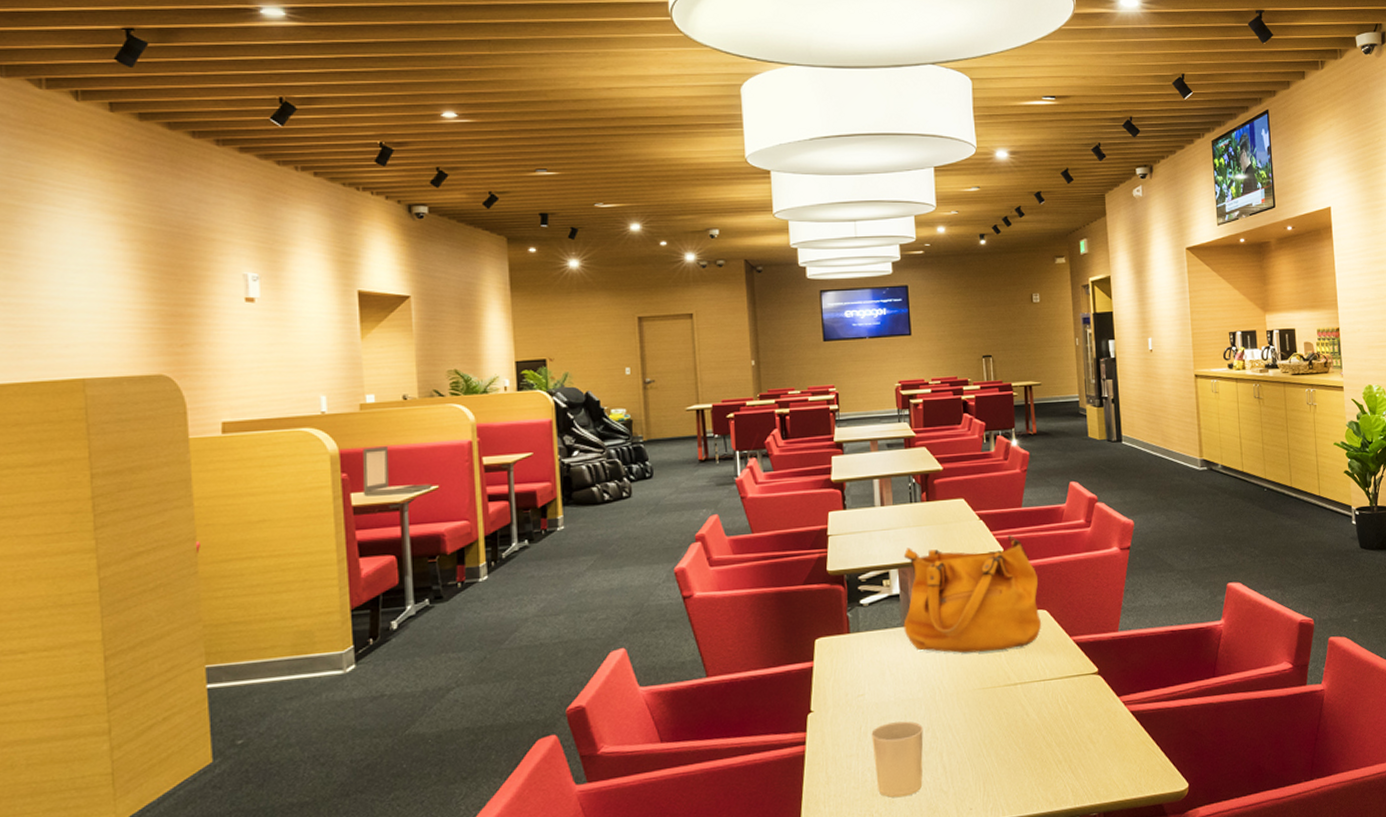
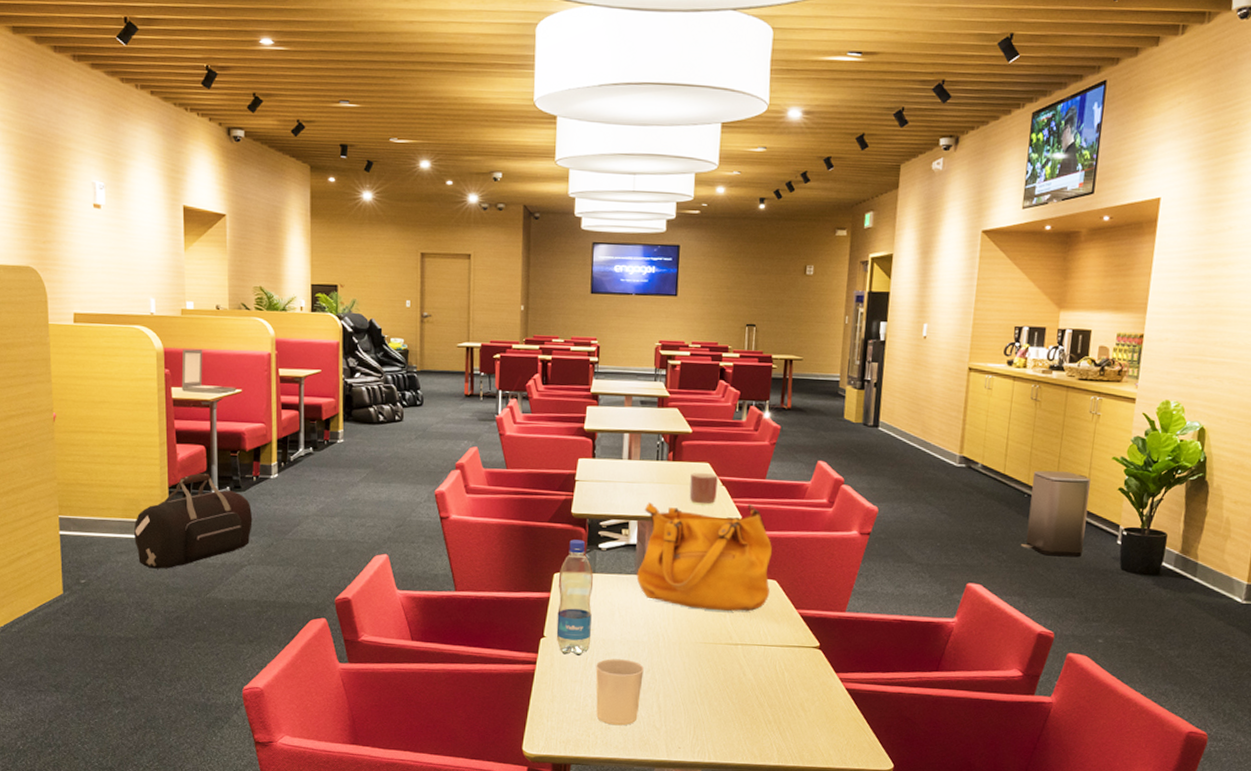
duffel bag: none [308,586,460,712] -> present [135,472,253,569]
bottle: none [820,598,863,728] -> present [556,539,594,656]
mug: none [947,509,976,544] -> present [689,473,718,506]
pedal bin: none [1268,462,1324,545] -> present [1020,470,1091,557]

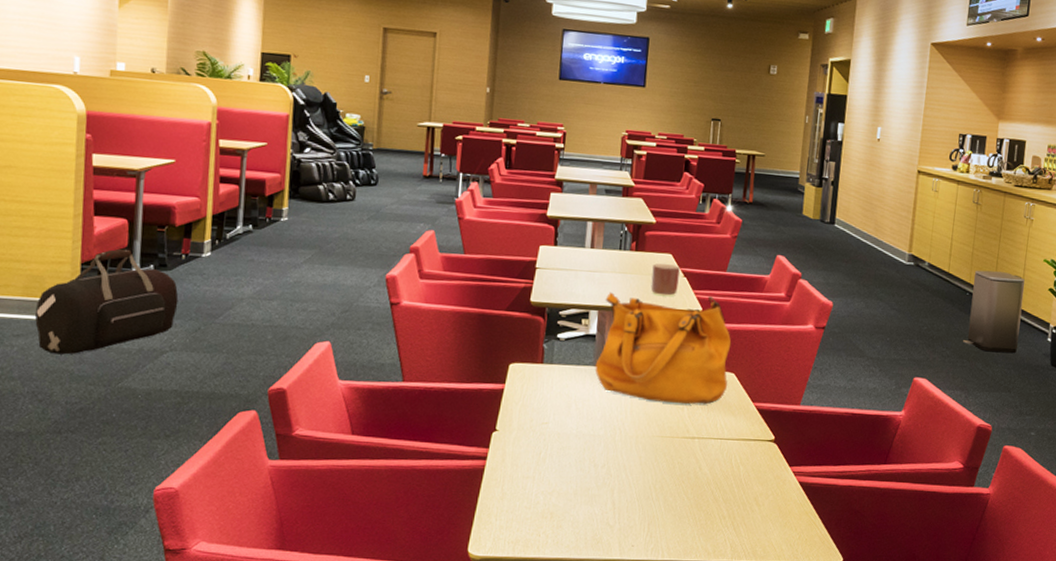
laptop: present [181,348,237,394] -> none [104,113,169,164]
bottle: present [556,539,594,656] -> none [509,329,551,450]
cup: present [595,658,644,726] -> none [548,453,599,524]

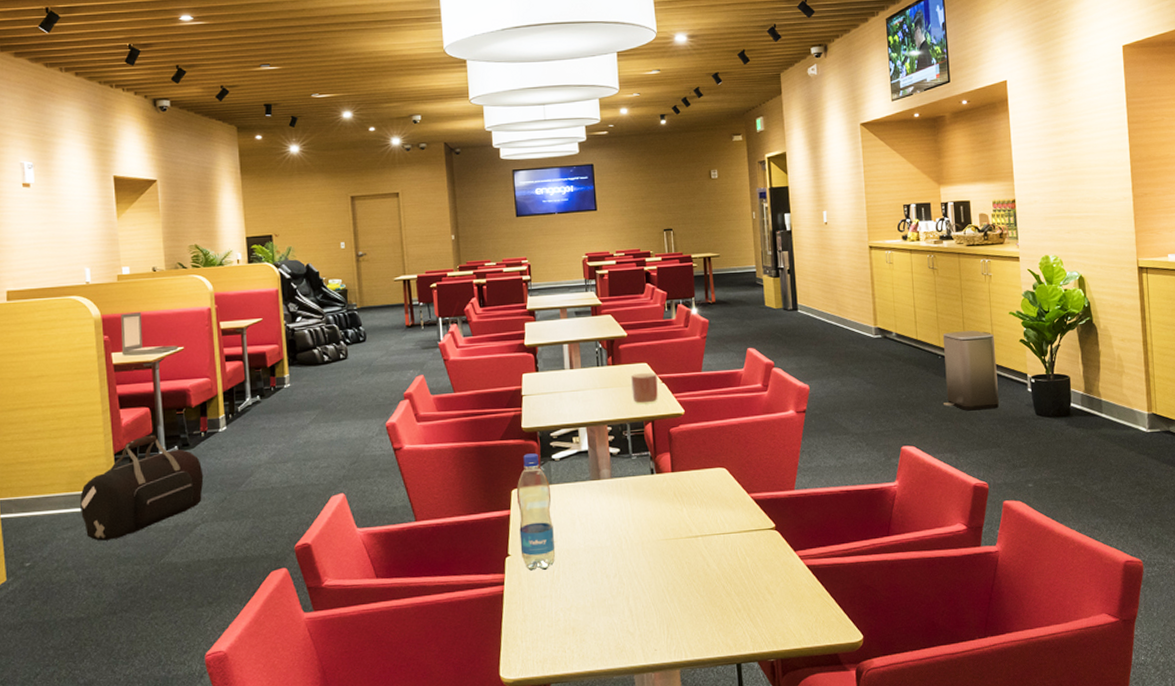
laptop: none [104,113,169,164] -> present [121,312,179,356]
bottle: none [509,329,551,450] -> present [516,453,556,571]
handbag: present [595,292,732,405] -> none [591,398,721,507]

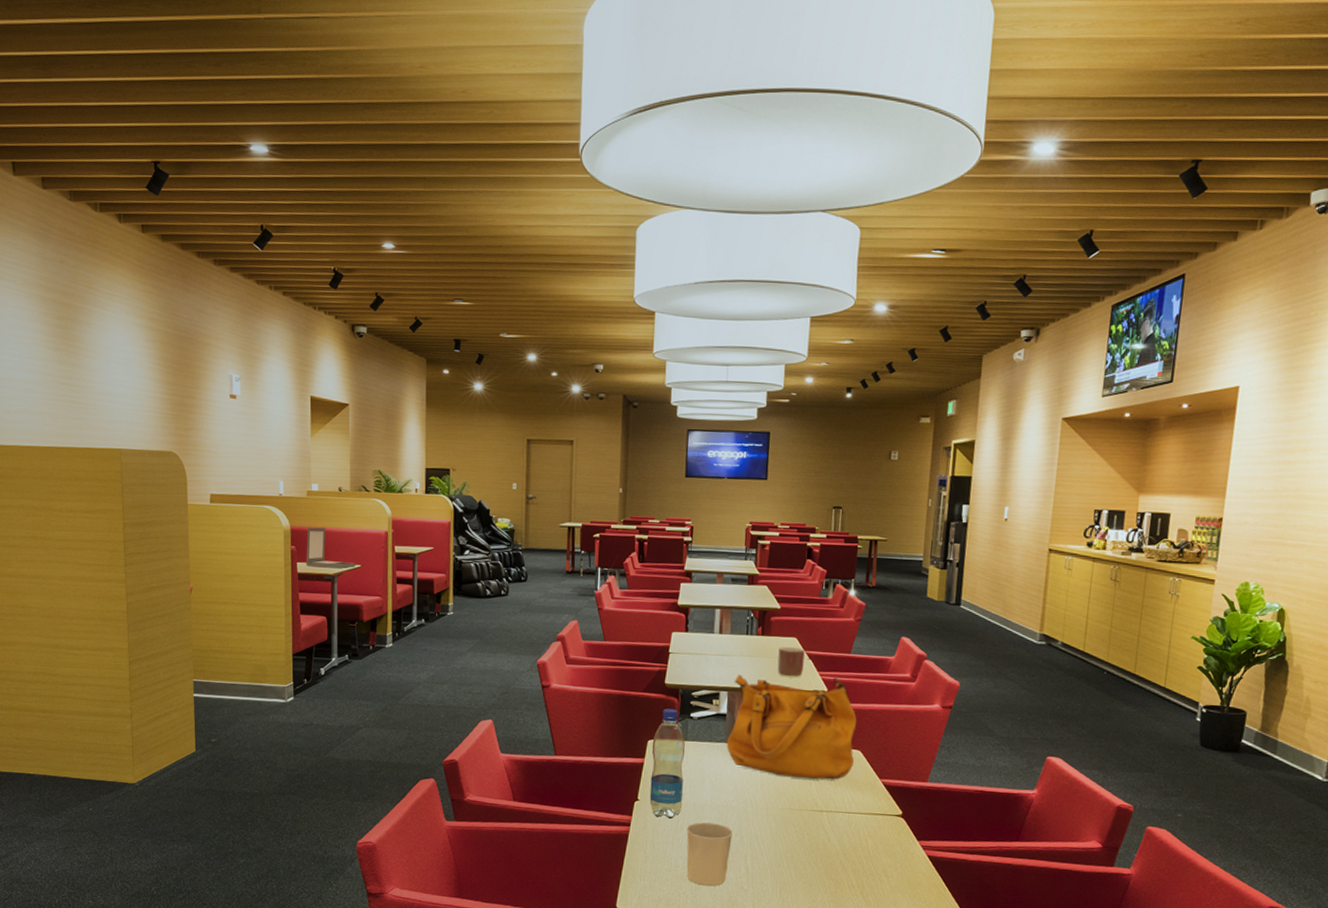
duffel bag: present [80,434,204,541] -> none [261,641,369,730]
cup: none [563,567,611,637] -> present [686,822,733,887]
handbag: none [591,398,721,507] -> present [726,674,857,780]
pedal bin: present [942,330,999,411] -> none [1099,648,1170,733]

